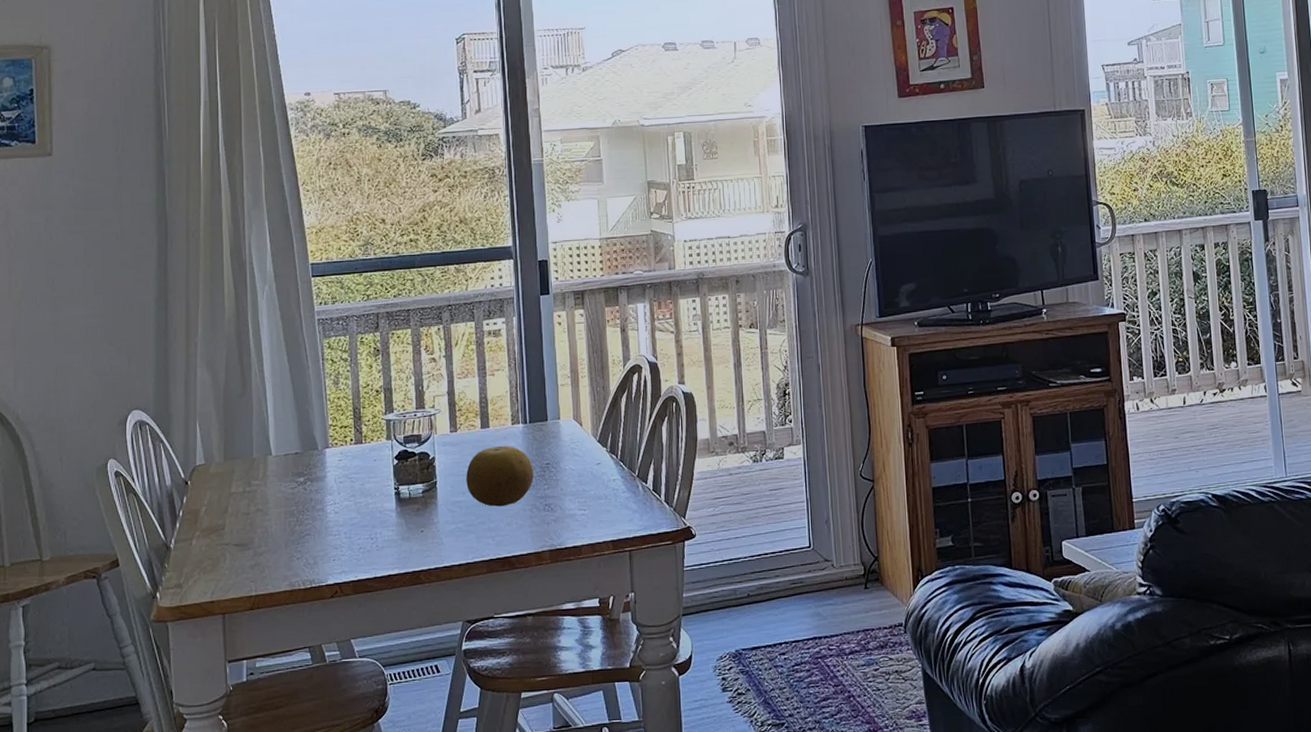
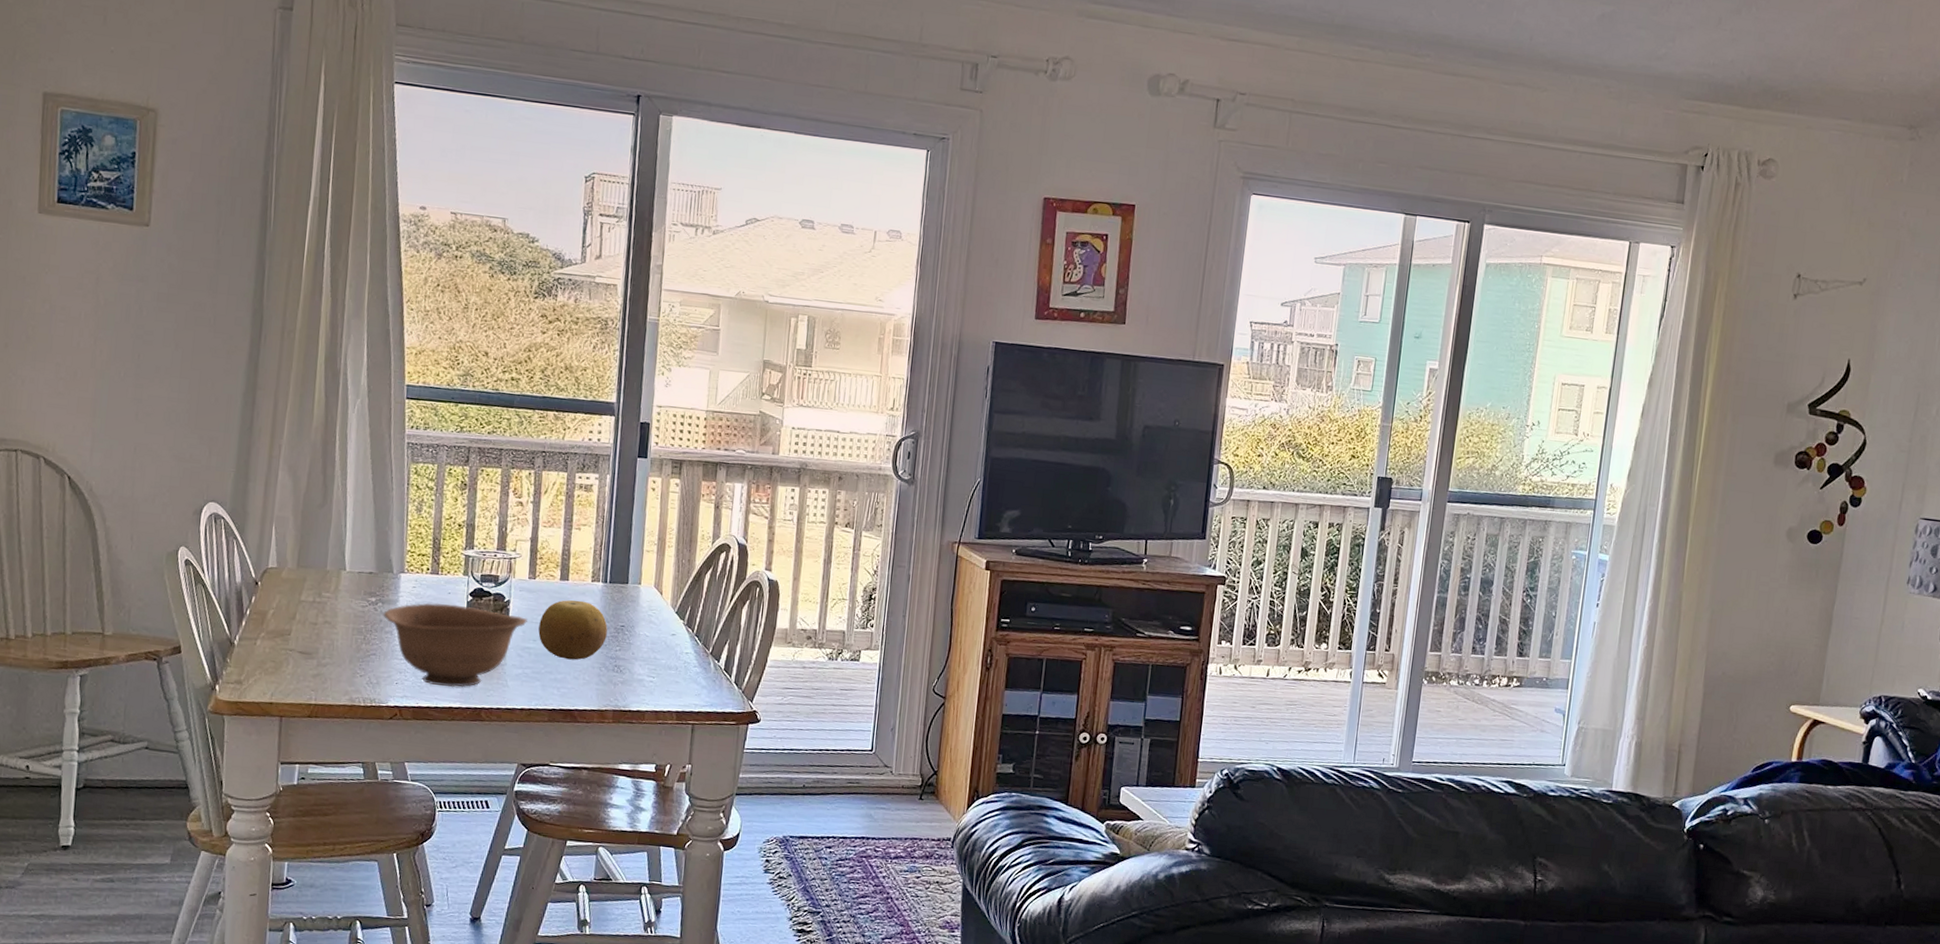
bowl: none [313,470,454,555] -> present [383,602,528,688]

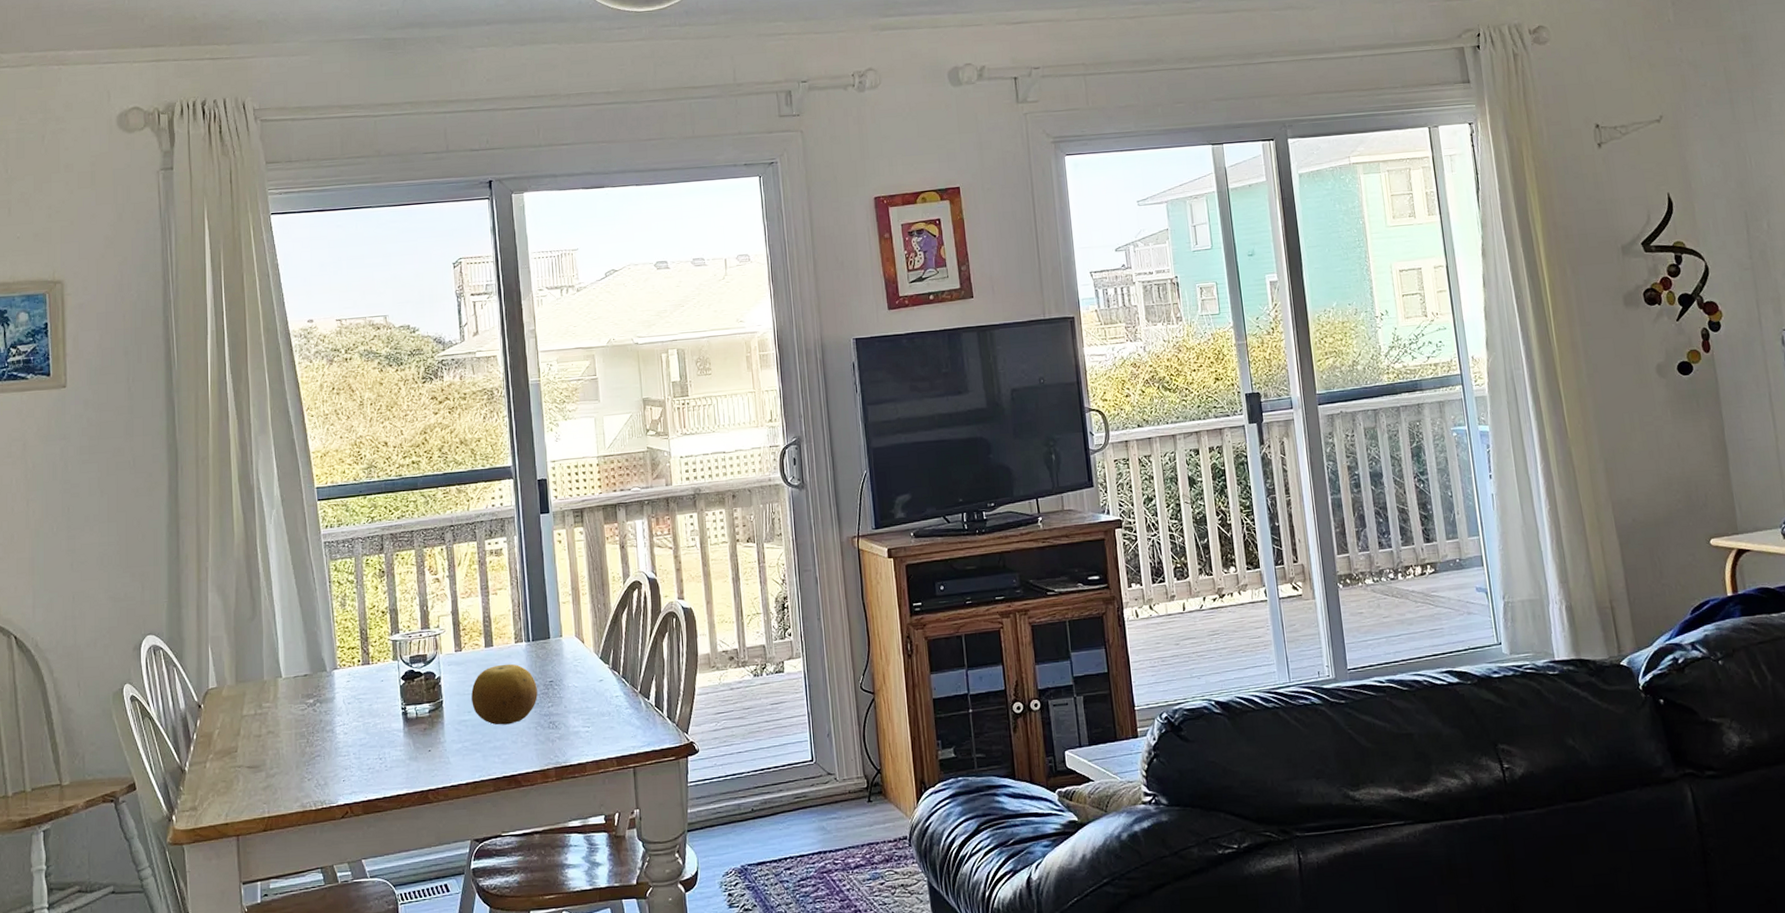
bowl: present [383,602,528,688] -> none [322,690,460,775]

